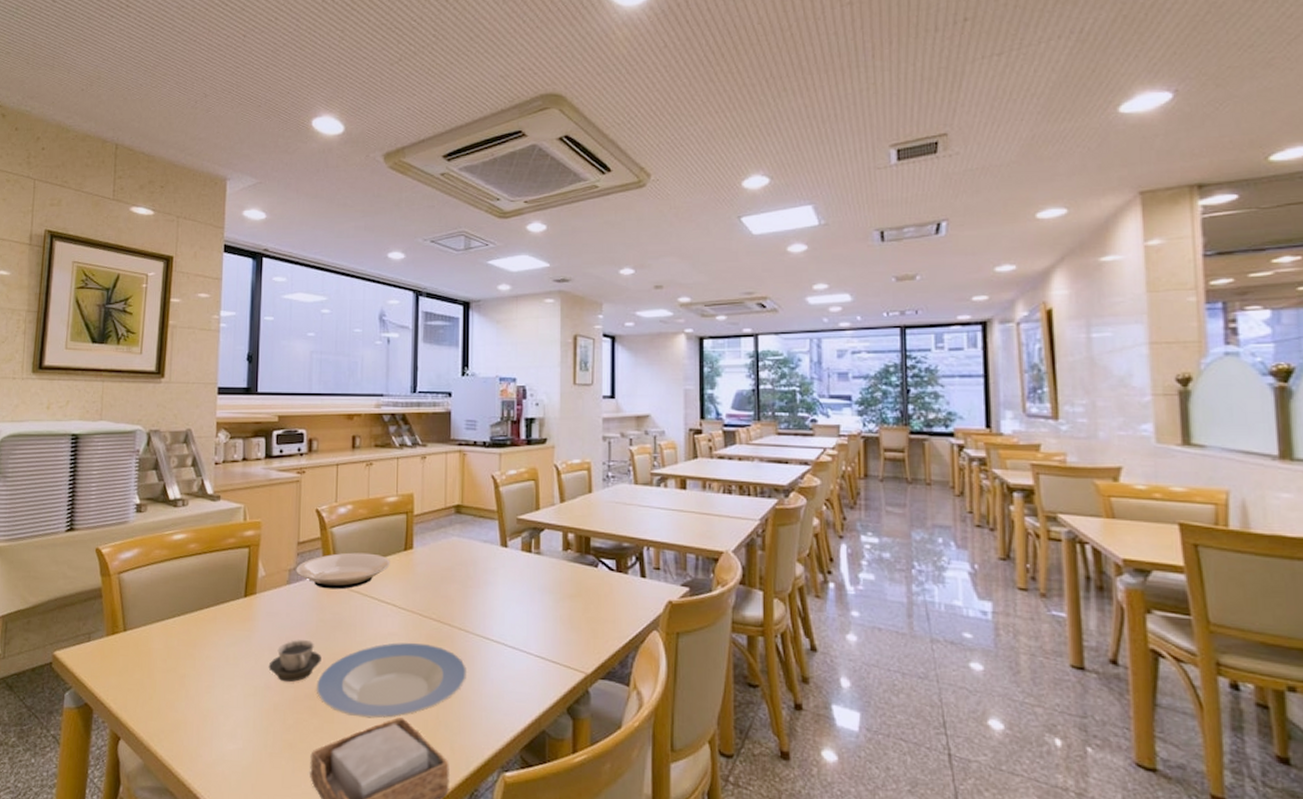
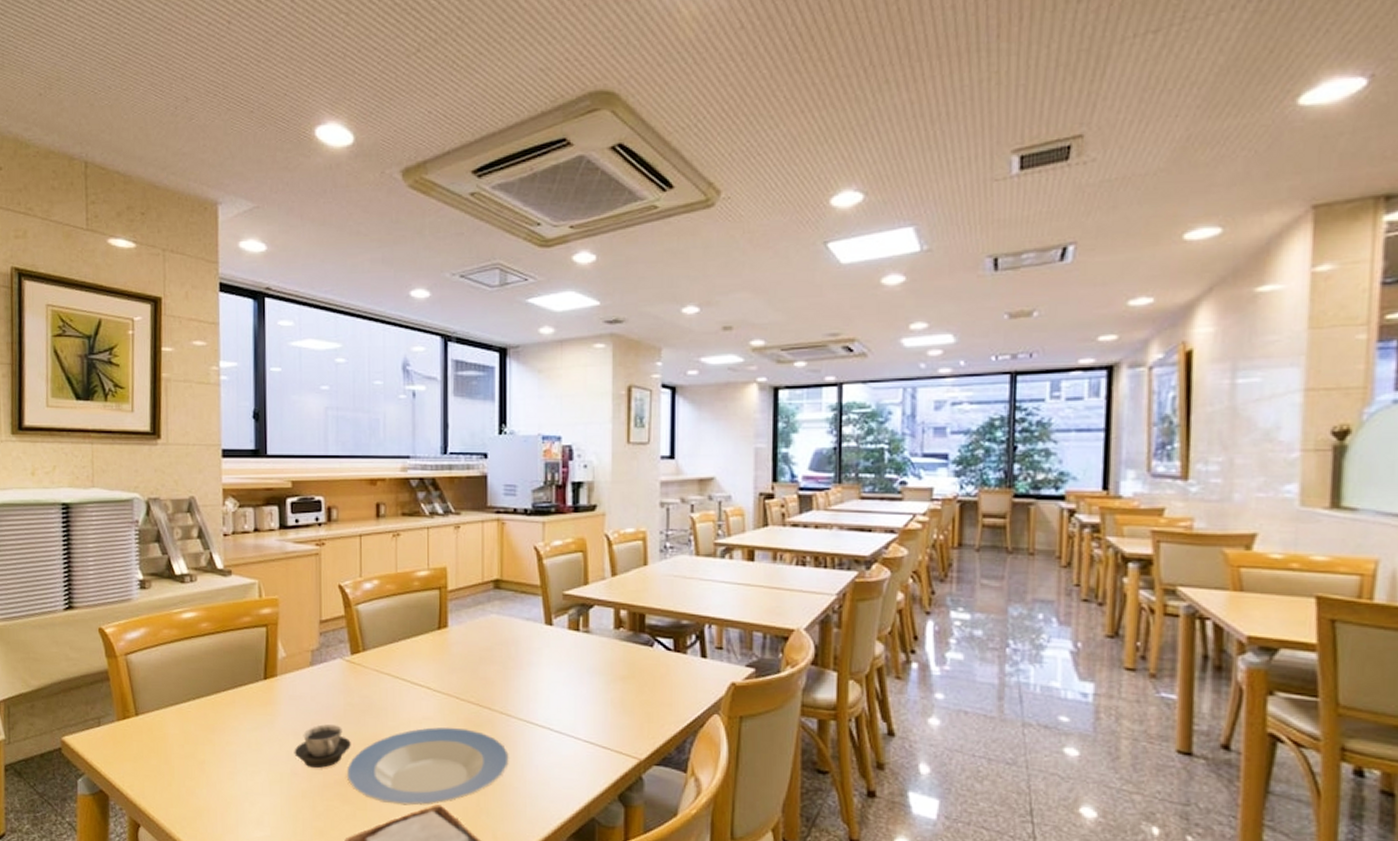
plate: present [296,552,390,590] -> none [319,631,423,671]

